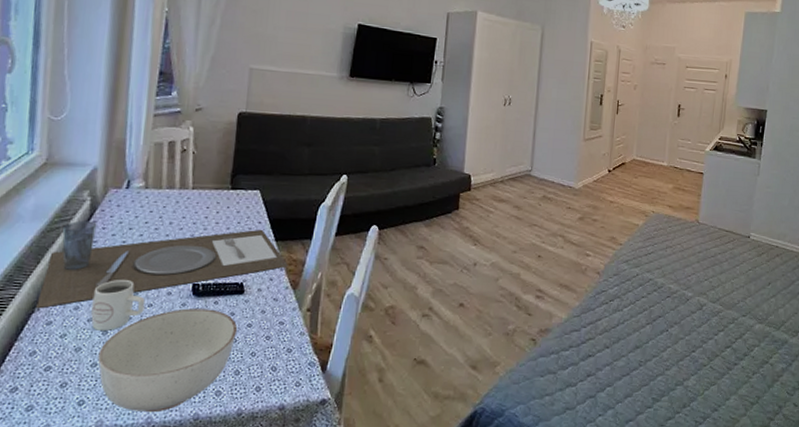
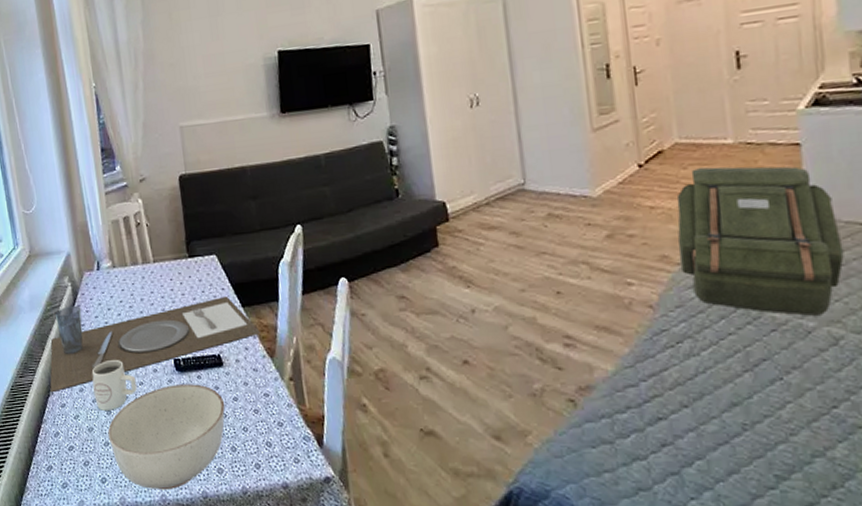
backpack: none [621,179,715,289] -> present [676,166,845,316]

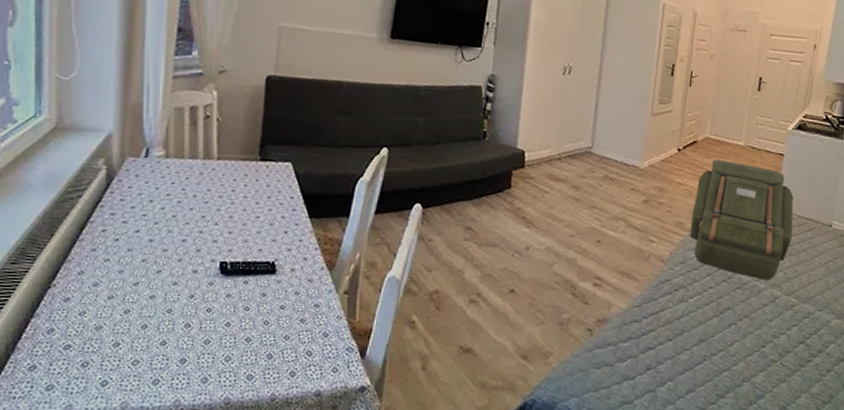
place setting: present [49,296,260,393] -> none [52,191,324,285]
mug: present [91,360,137,411] -> none [111,255,169,309]
bowl: present [107,384,225,490] -> none [120,288,270,396]

